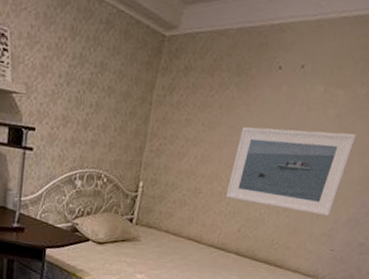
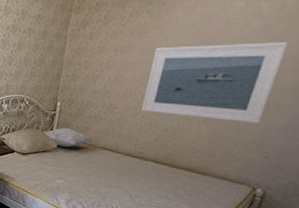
decorative pillow: none [123,213,178,237] -> present [43,128,95,148]

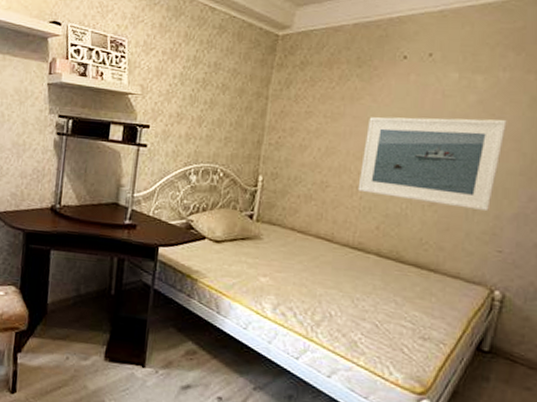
decorative pillow: present [43,128,95,148] -> none [241,208,305,235]

